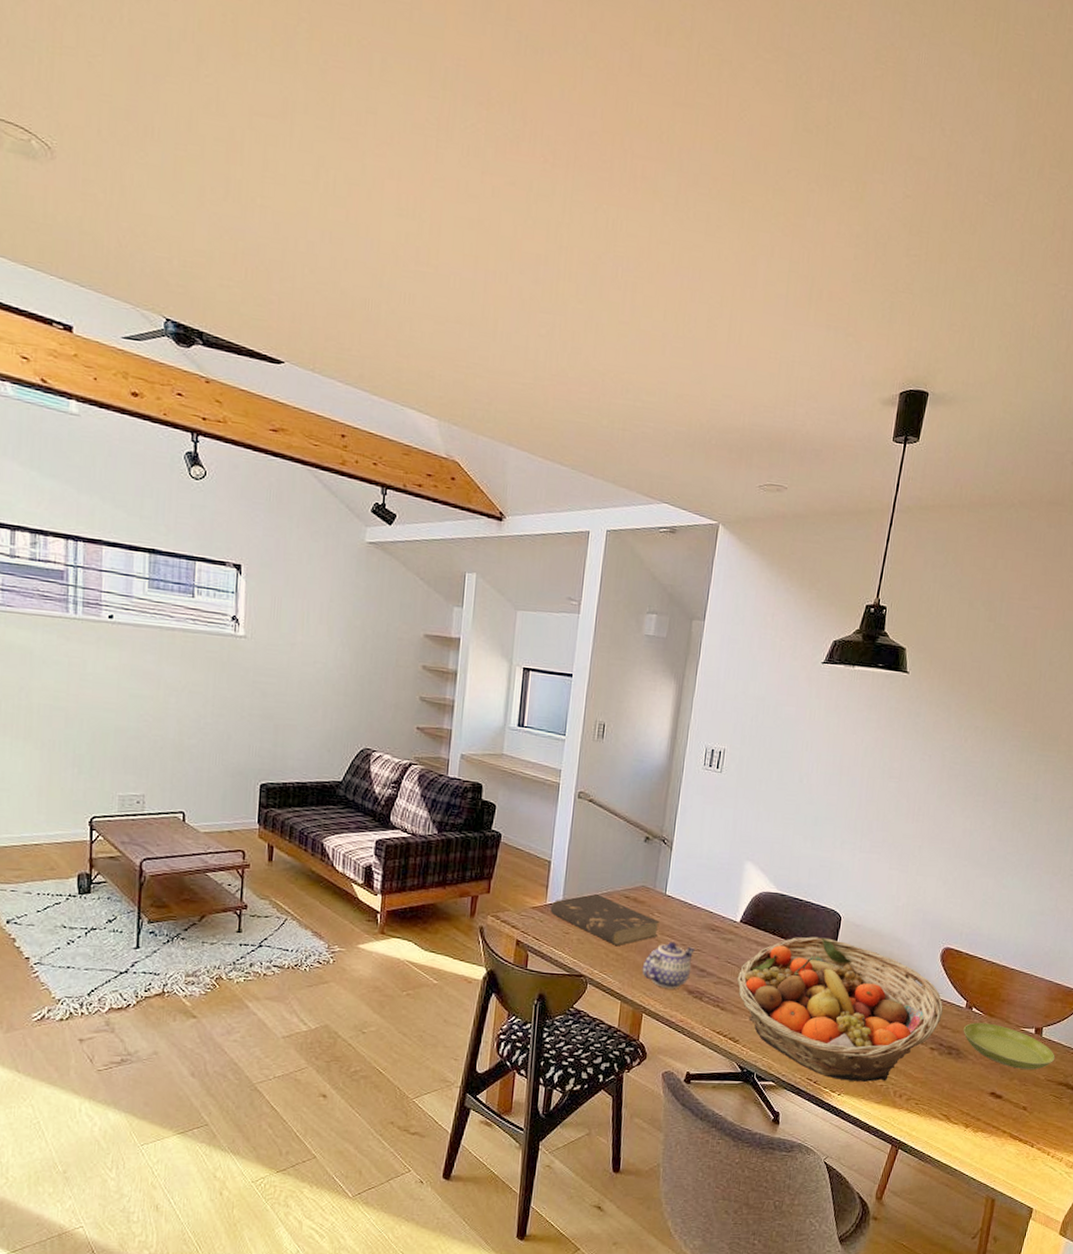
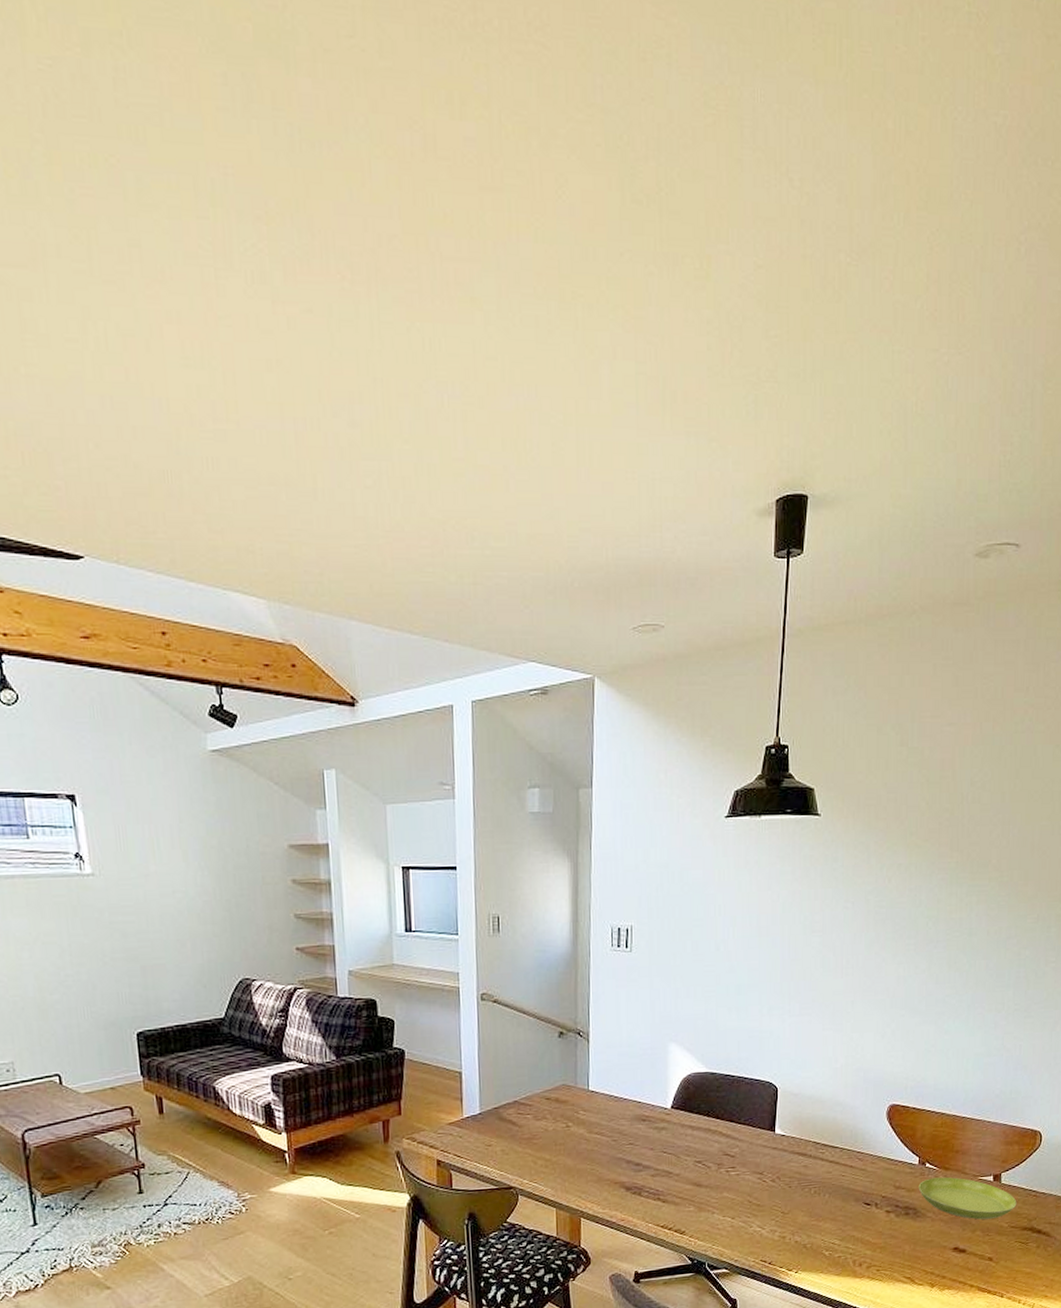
book: present [550,894,660,945] -> none [468,1100,586,1151]
teapot: present [642,942,696,989] -> none [574,1139,628,1189]
fruit basket: present [736,937,943,1082] -> none [675,1111,895,1257]

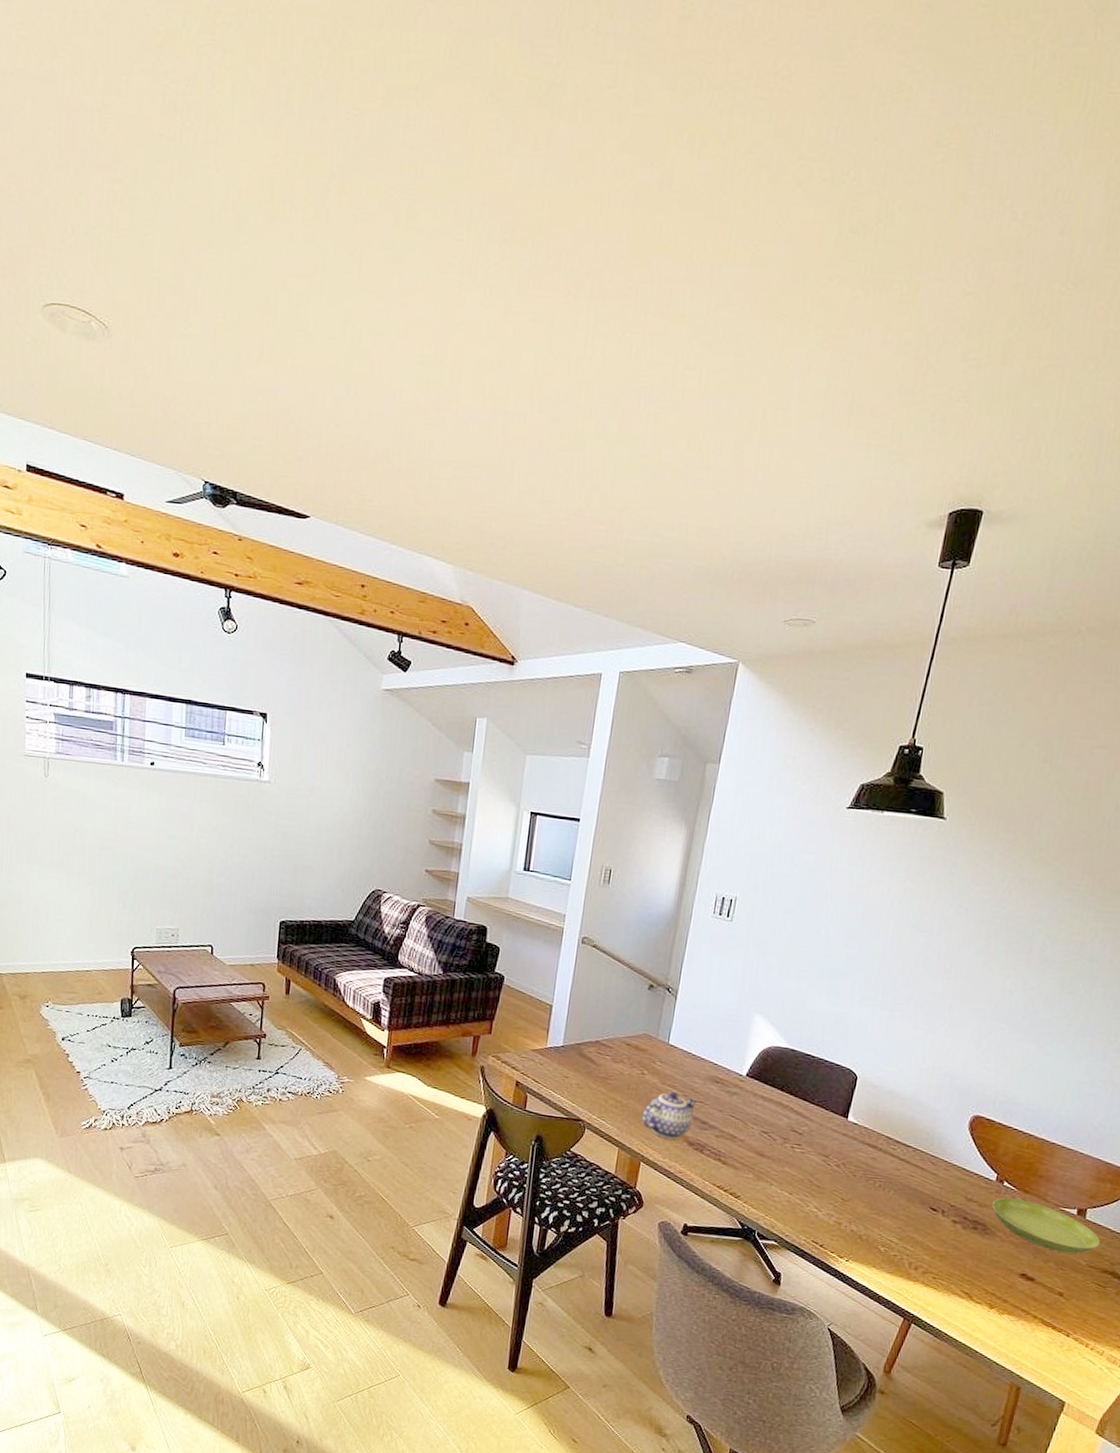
teapot: none [574,1139,628,1189] -> present [641,1092,698,1140]

